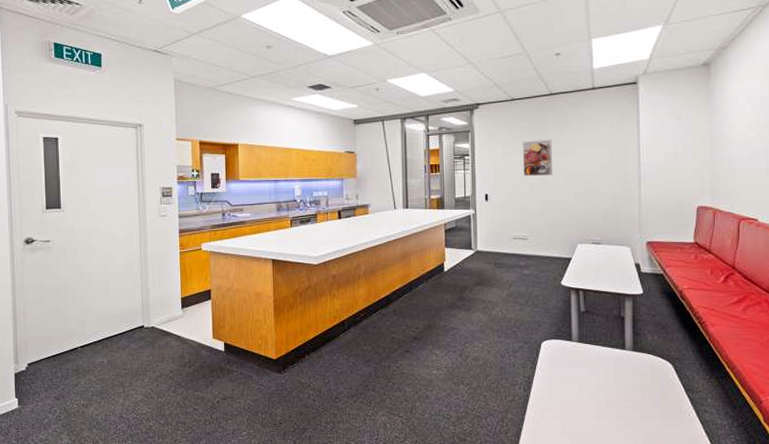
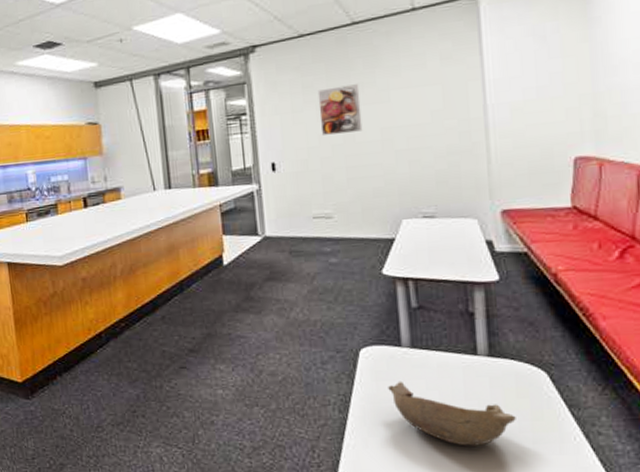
bowl: none [561,367,650,419] -> present [388,381,516,446]

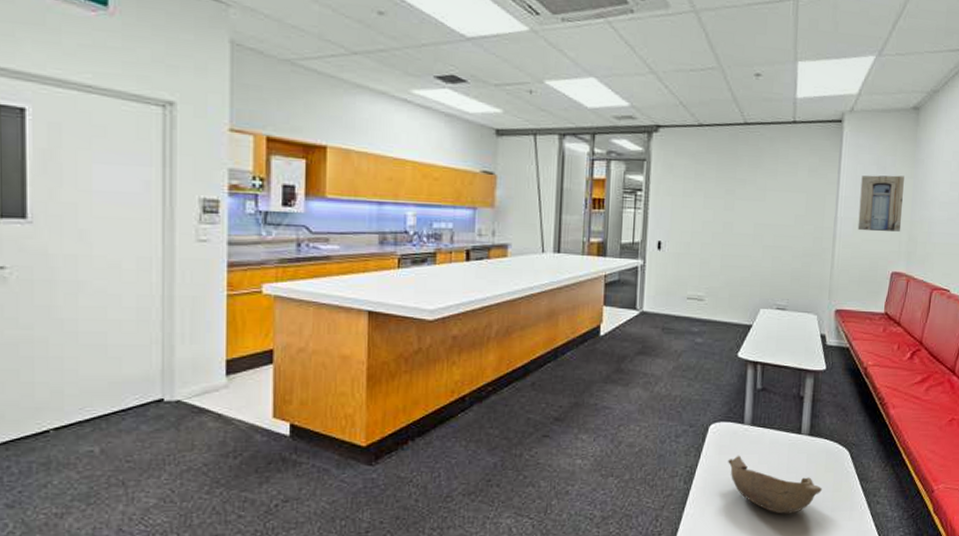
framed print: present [317,84,363,135] -> none [705,179,743,224]
wall art: none [513,41,580,116] -> present [857,175,904,232]

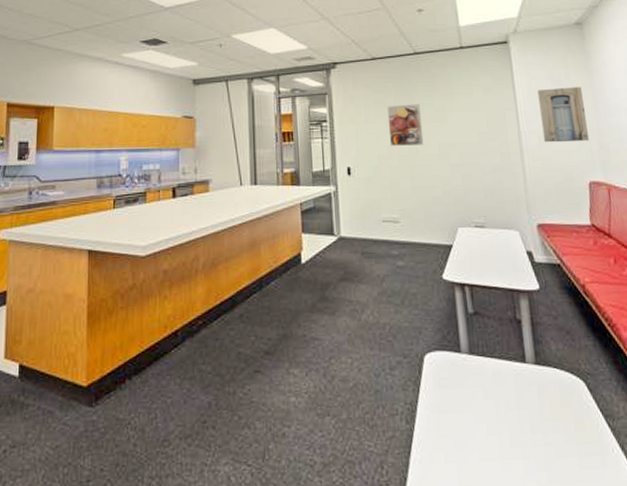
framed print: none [705,179,743,224] -> present [387,104,424,146]
bowl: present [728,455,822,514] -> none [450,388,563,460]

